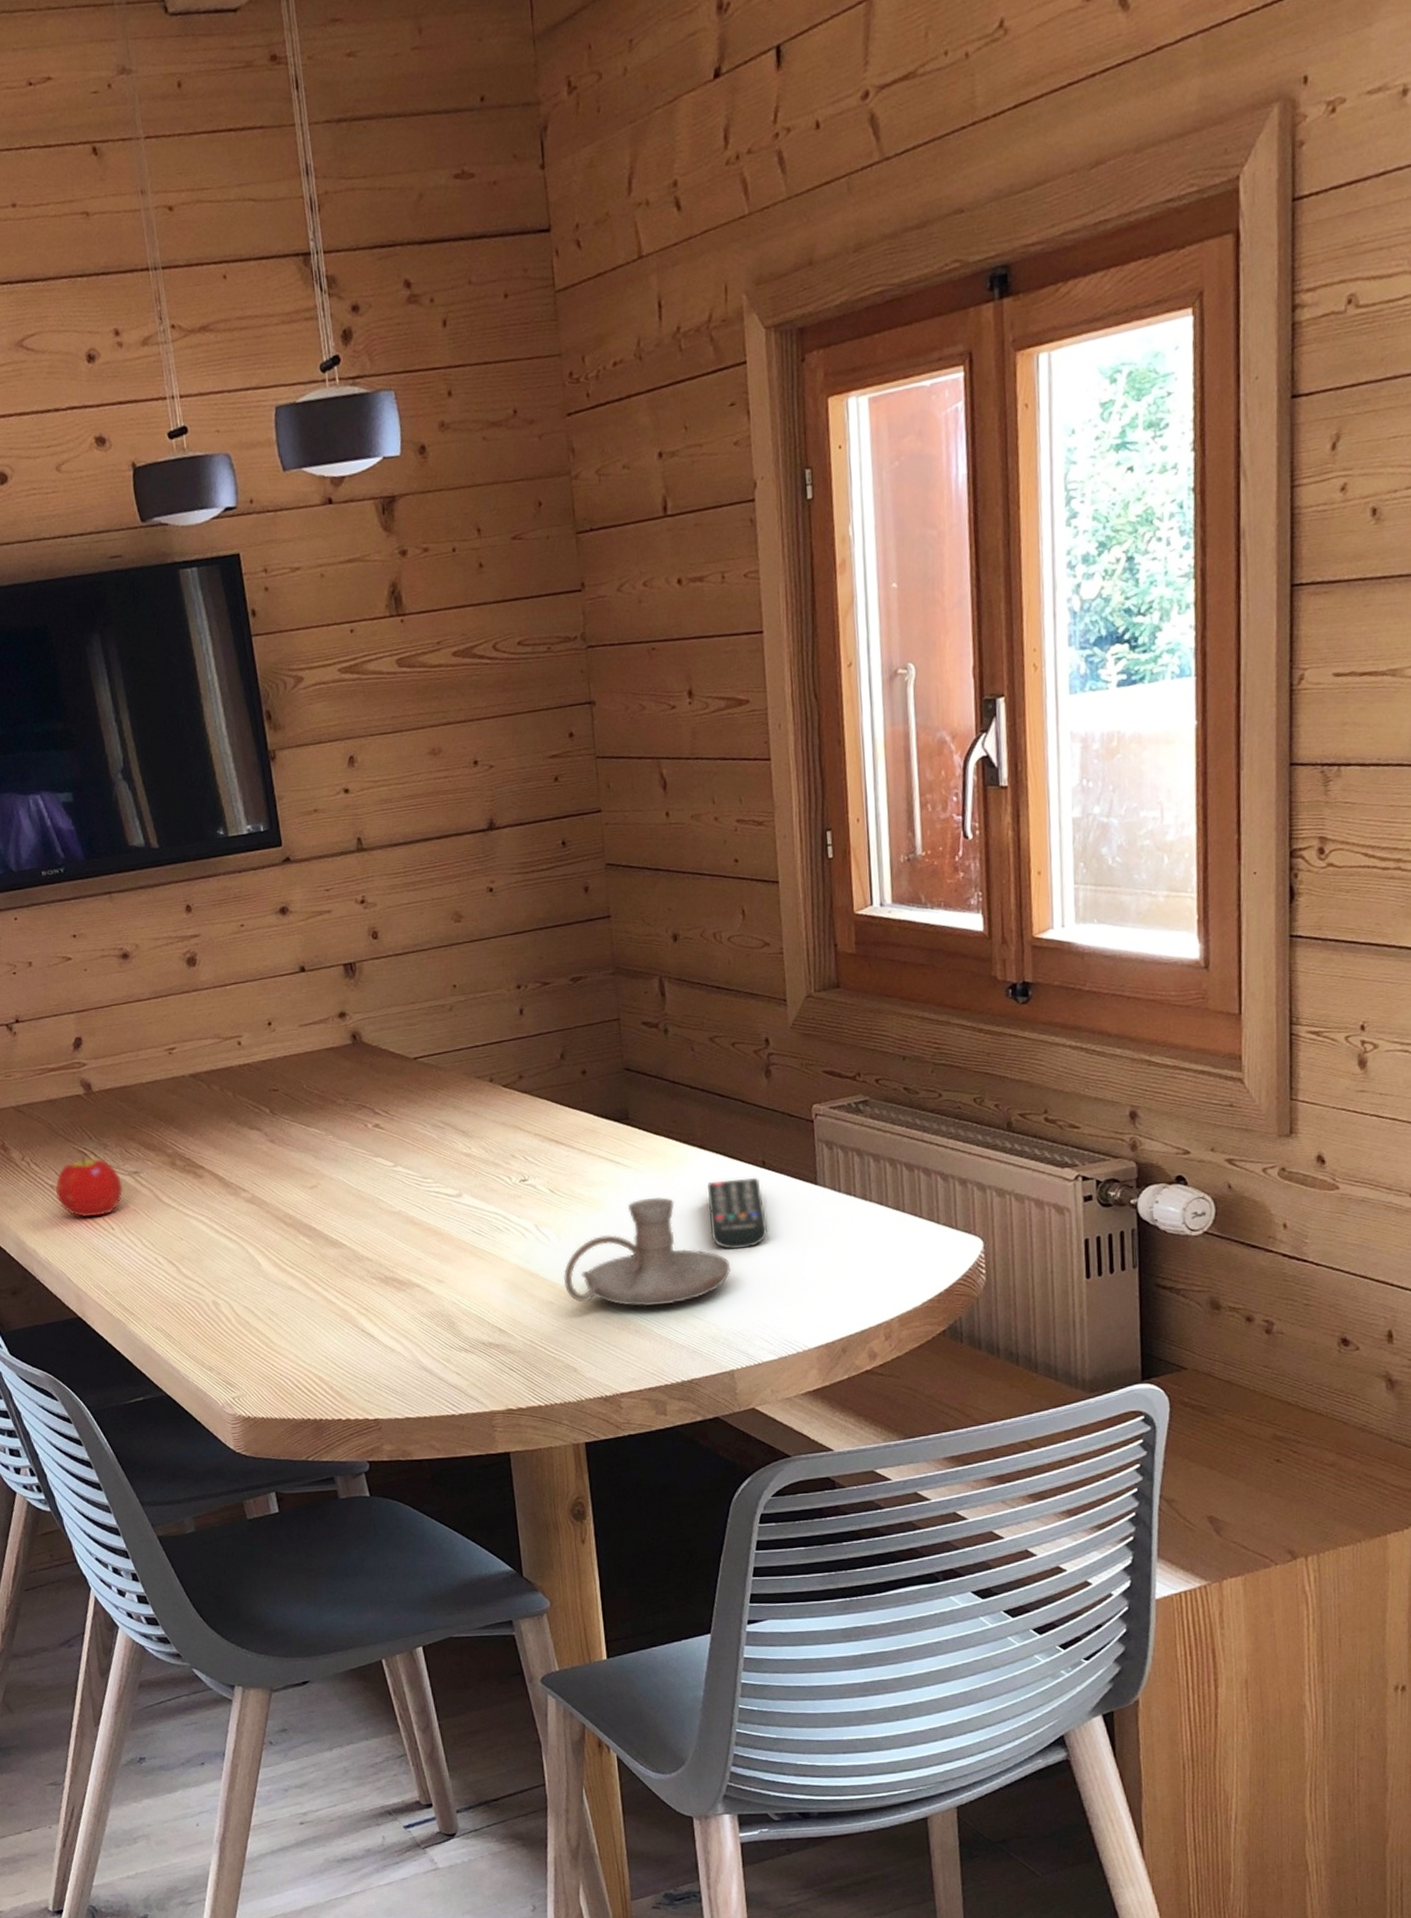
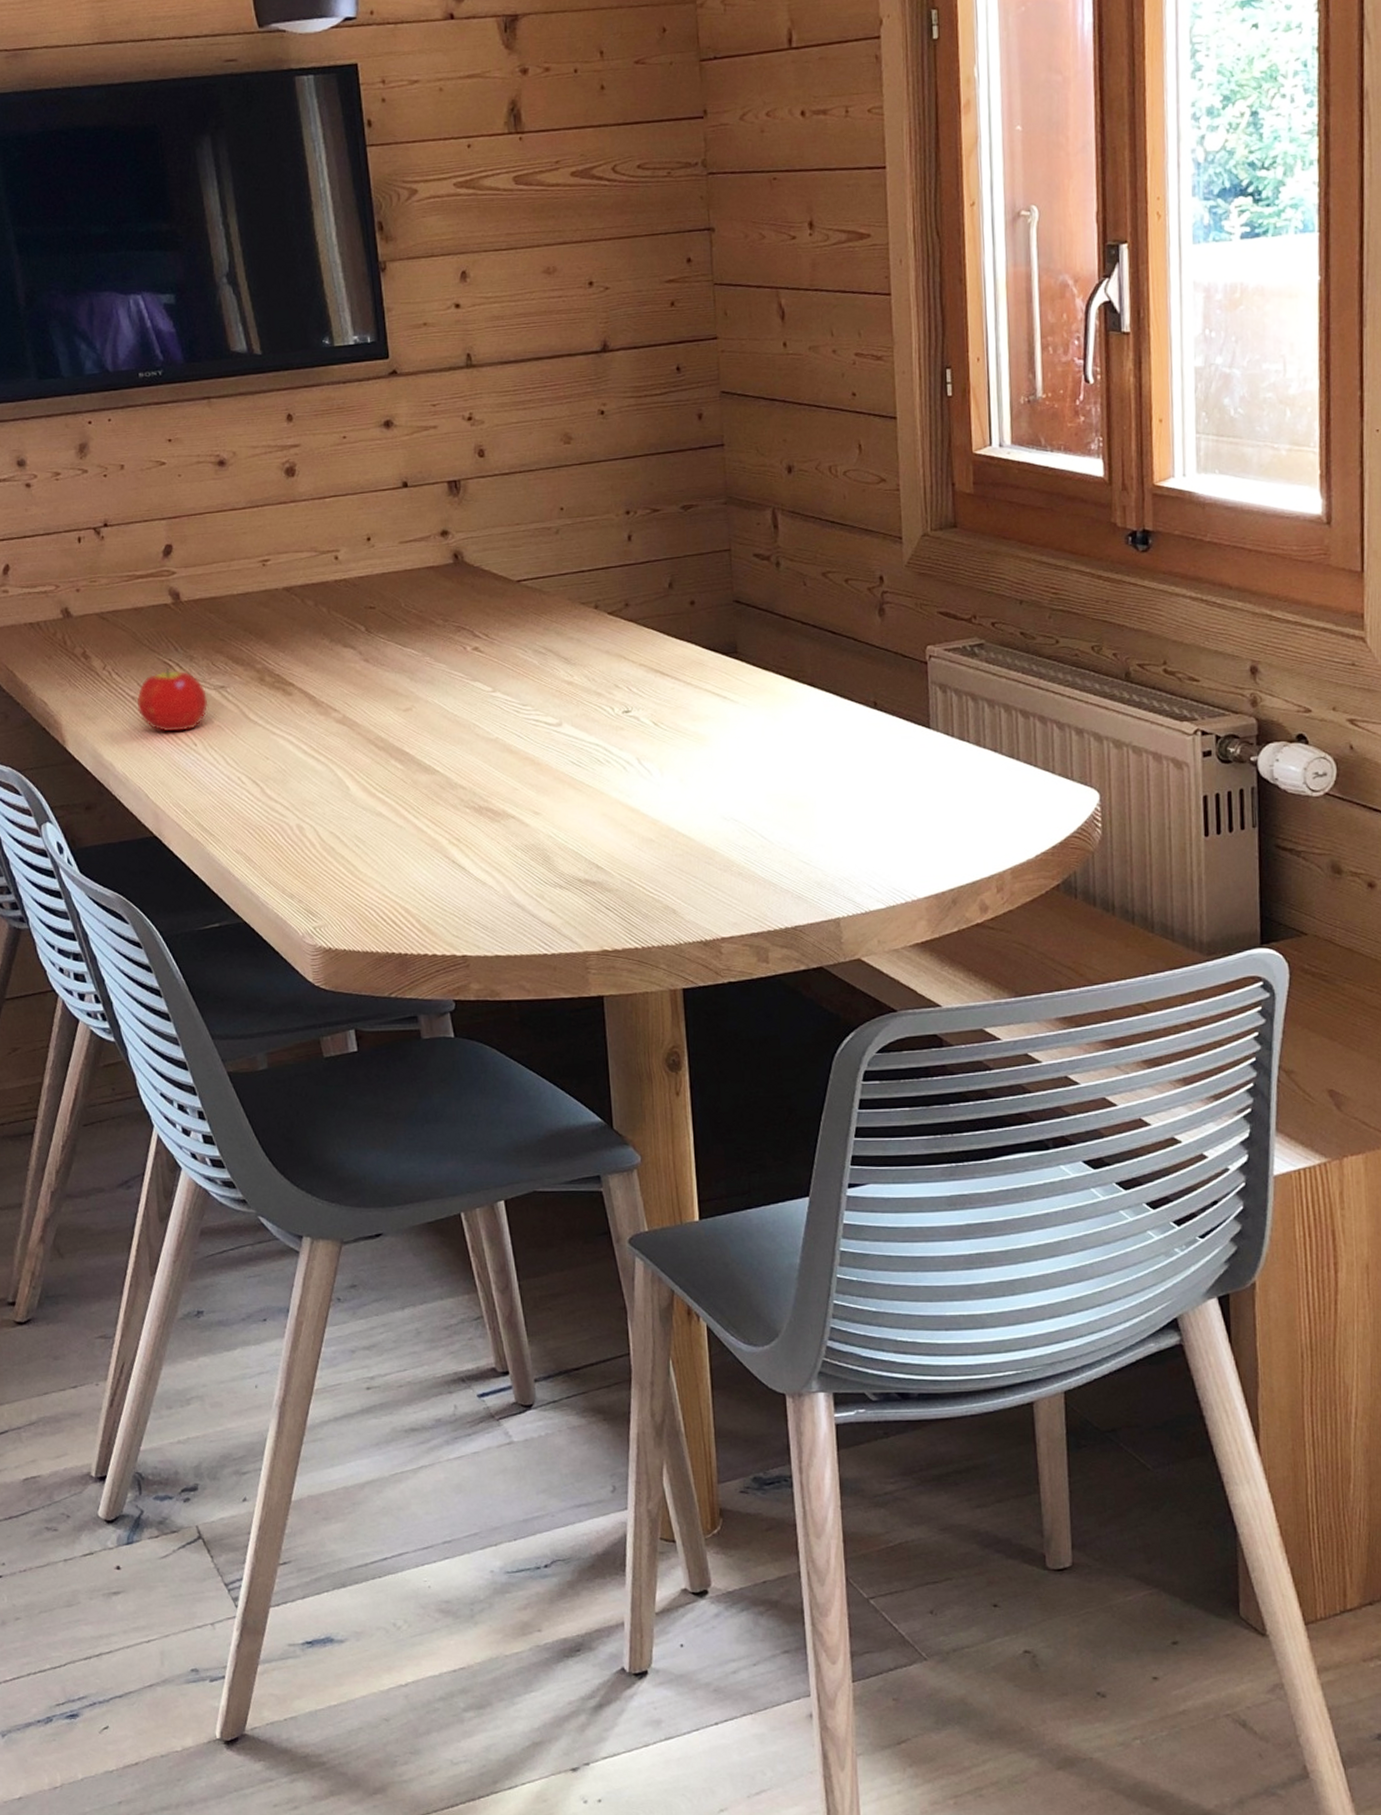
candle holder: present [563,1196,731,1307] -> none [665,734,840,849]
remote control: present [707,1177,768,1250] -> none [817,718,879,793]

